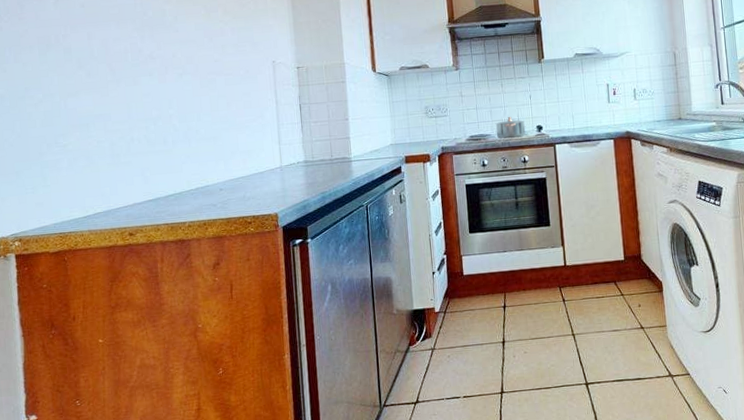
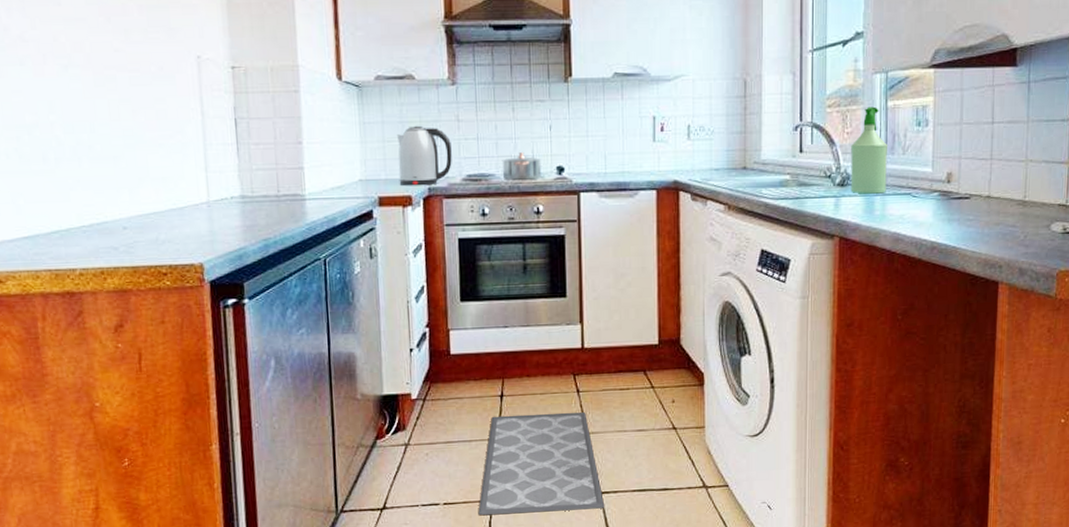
kettle: none [417,101,459,148] -> present [396,125,452,187]
bath mat: none [490,317,592,406] -> present [478,412,605,516]

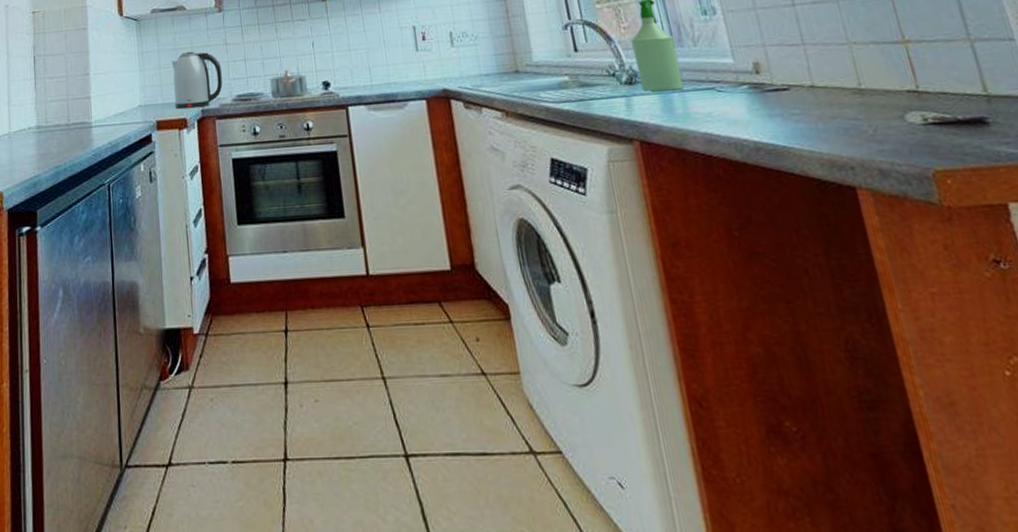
bath mat: present [478,412,605,516] -> none [270,351,415,480]

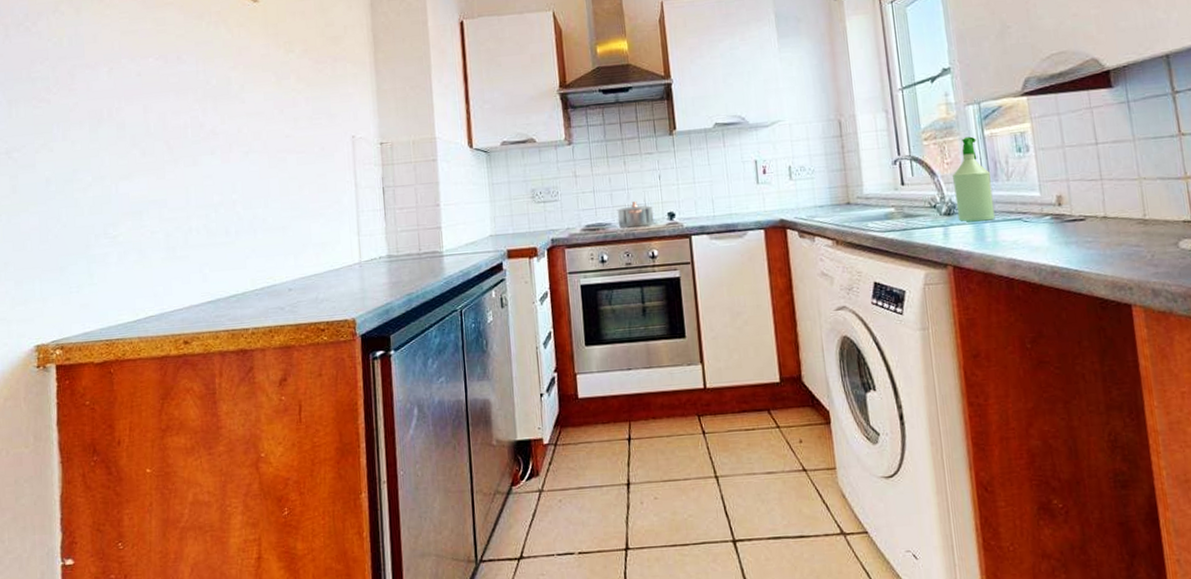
kettle: present [171,51,223,110] -> none [521,183,572,239]

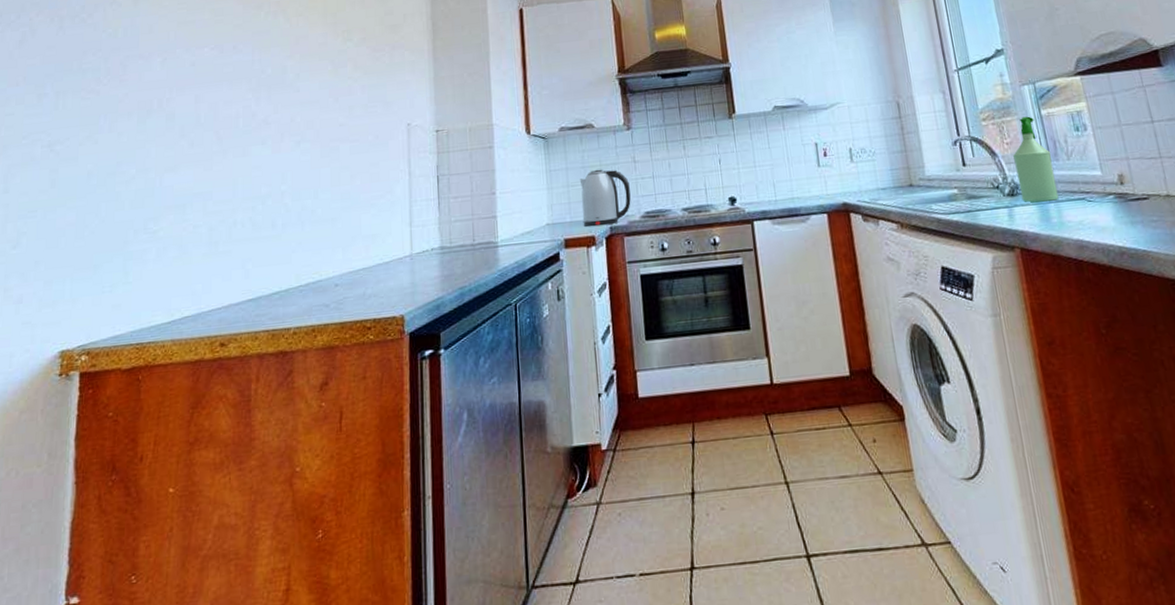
kettle: none [521,183,572,239] -> present [579,169,631,228]
cooking pot: present [616,201,655,229] -> none [677,187,716,215]

